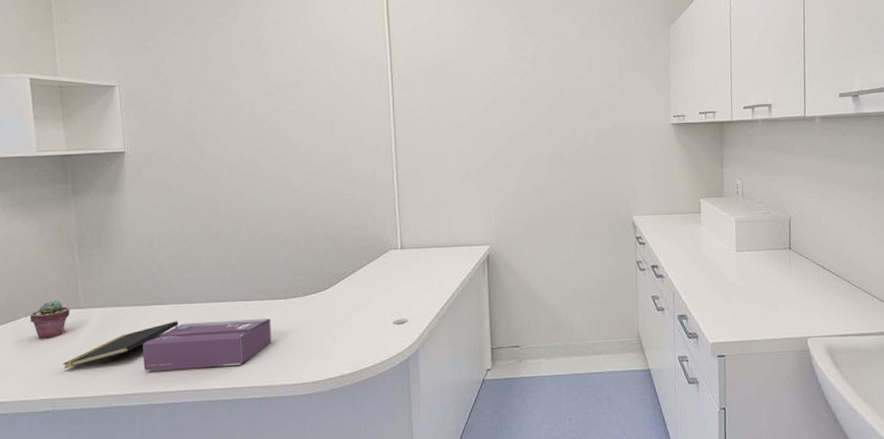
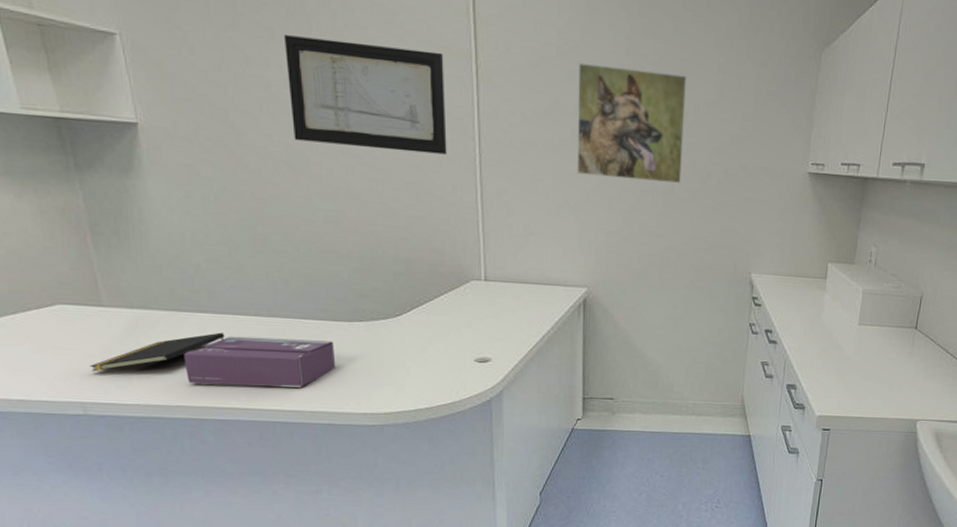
potted succulent: present [29,299,70,339] -> none [41,293,92,337]
wall art: none [242,67,368,150] -> present [283,35,447,155]
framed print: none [472,59,564,149] -> present [576,62,688,184]

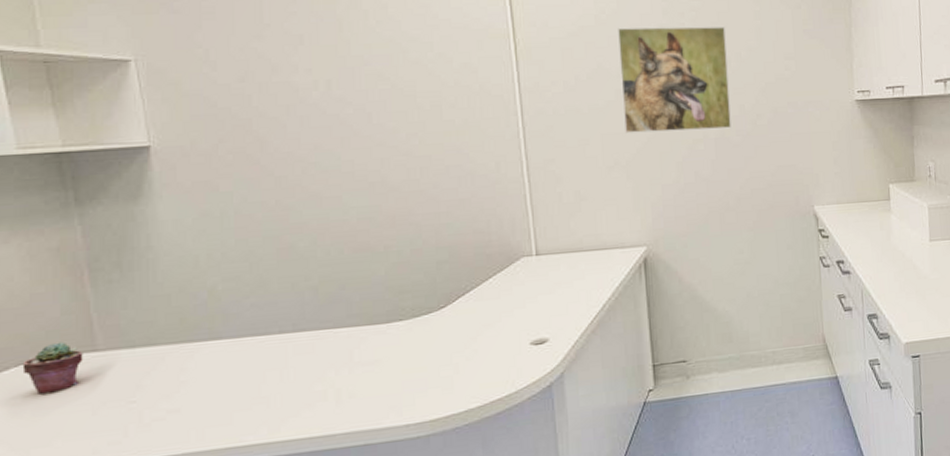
potted succulent: none [41,293,92,337] -> present [22,342,83,394]
notepad: present [89,332,225,372] -> none [76,359,243,431]
tissue box: present [184,336,336,387] -> none [193,348,373,425]
wall art: present [283,35,447,155] -> none [313,36,488,141]

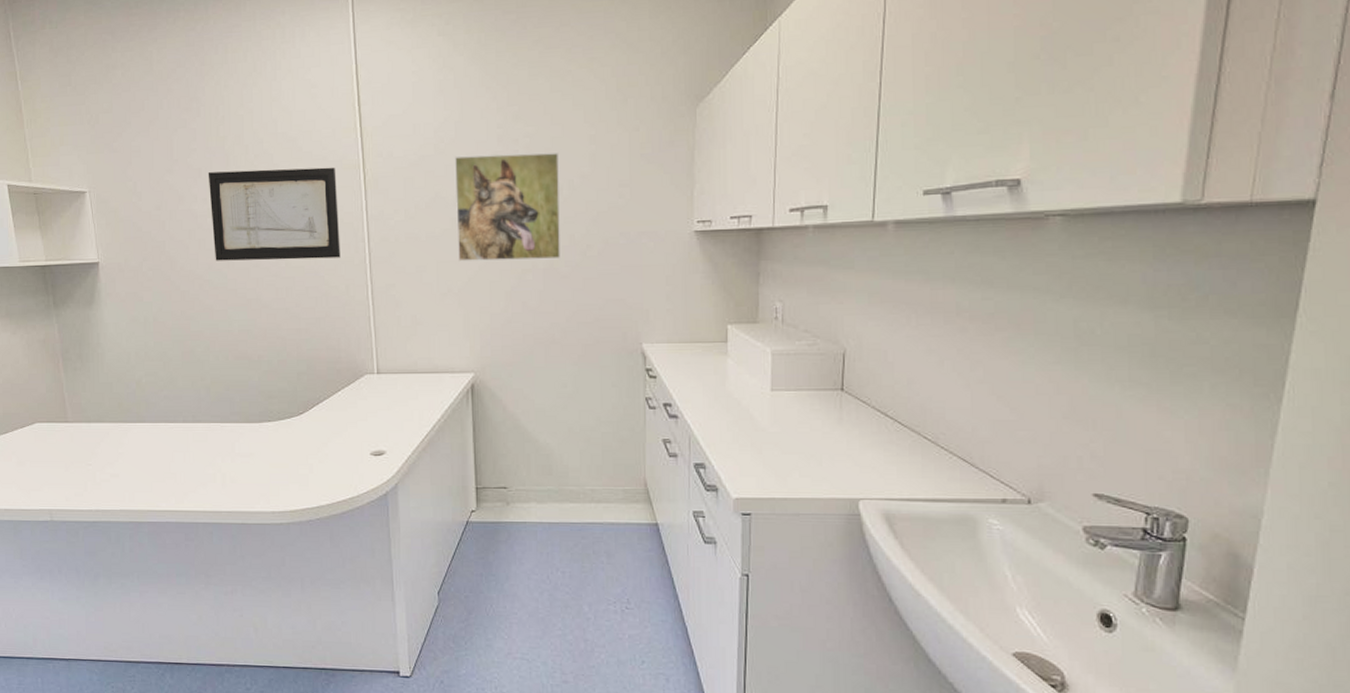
potted succulent: present [22,342,83,394] -> none [25,413,60,451]
wall art: none [313,36,488,141] -> present [208,167,341,261]

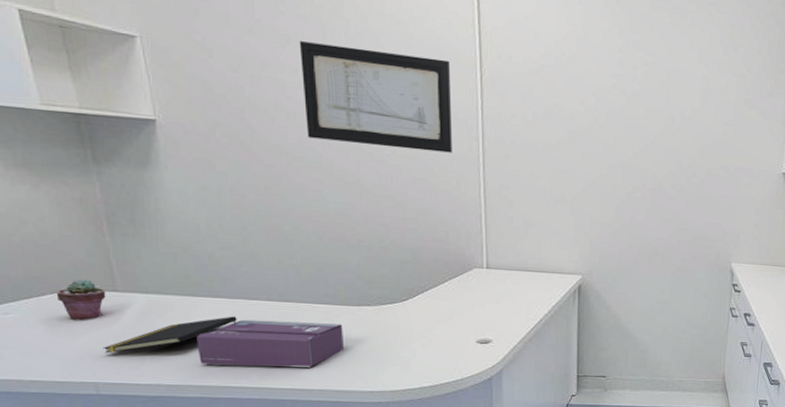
potted succulent: none [25,413,60,451] -> present [56,279,106,320]
notepad: none [56,440,159,482] -> present [103,316,237,354]
tissue box: none [127,442,249,489] -> present [197,319,345,367]
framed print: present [454,153,560,262] -> none [573,71,675,182]

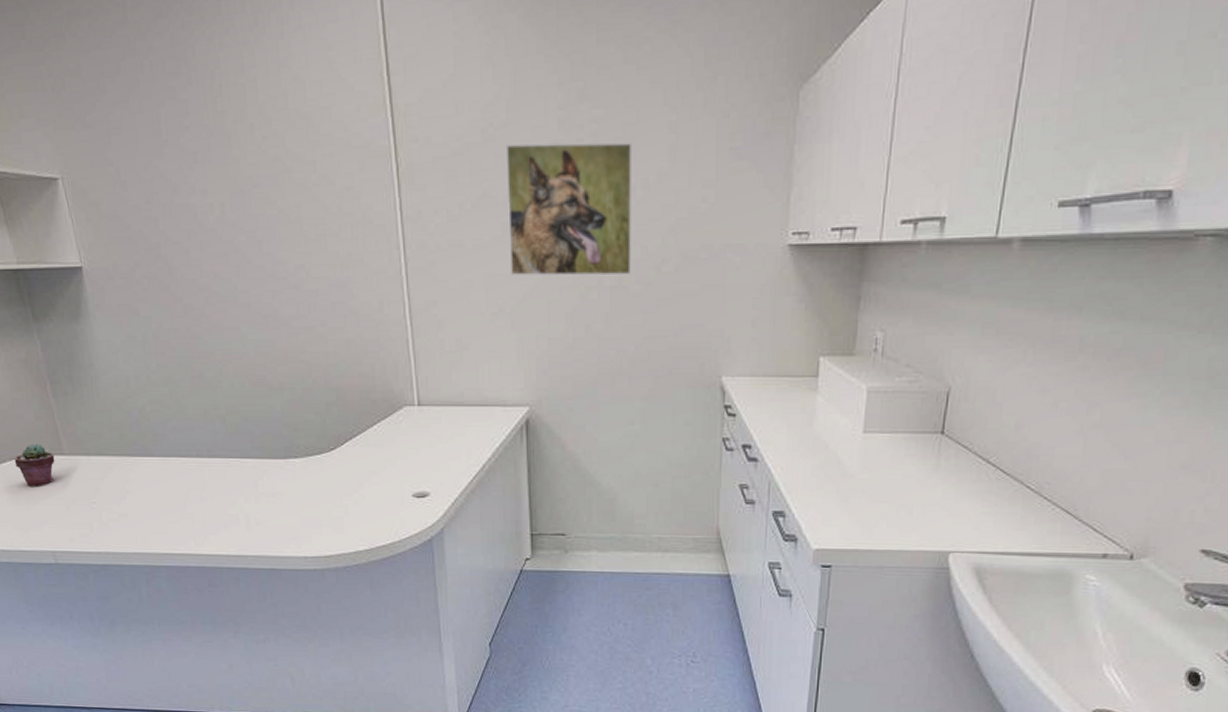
notepad: present [103,316,237,354] -> none [56,476,171,521]
tissue box: present [197,319,345,367] -> none [136,479,275,531]
wall art: present [299,41,453,153] -> none [206,154,371,269]
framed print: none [573,71,675,182] -> present [505,142,633,276]

